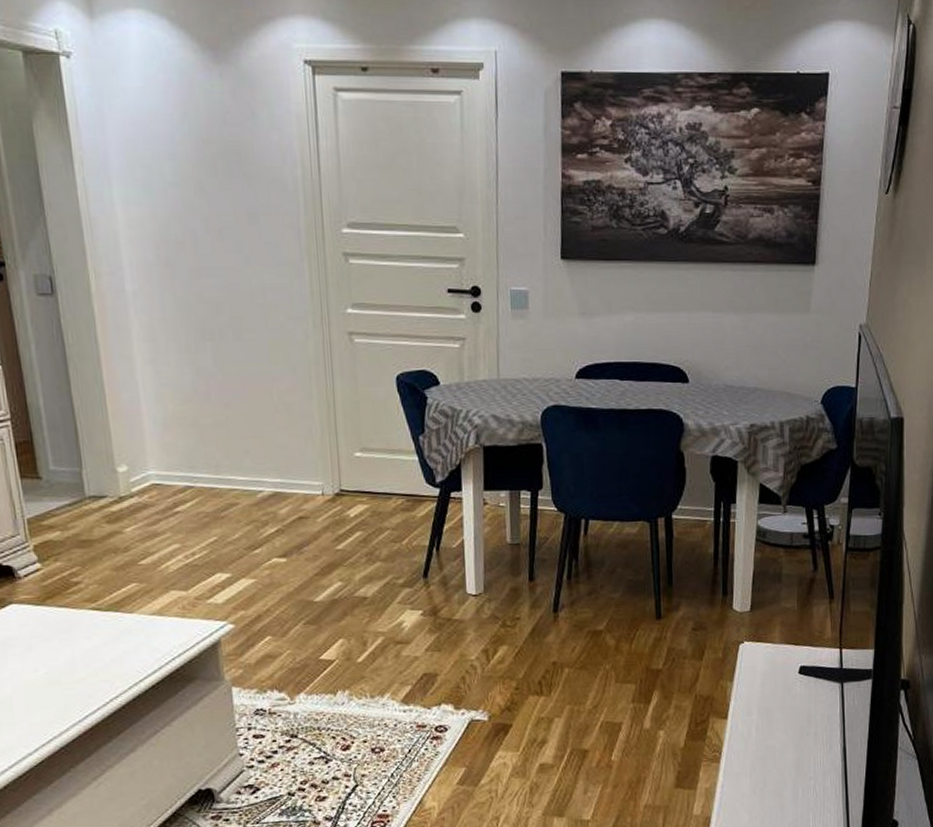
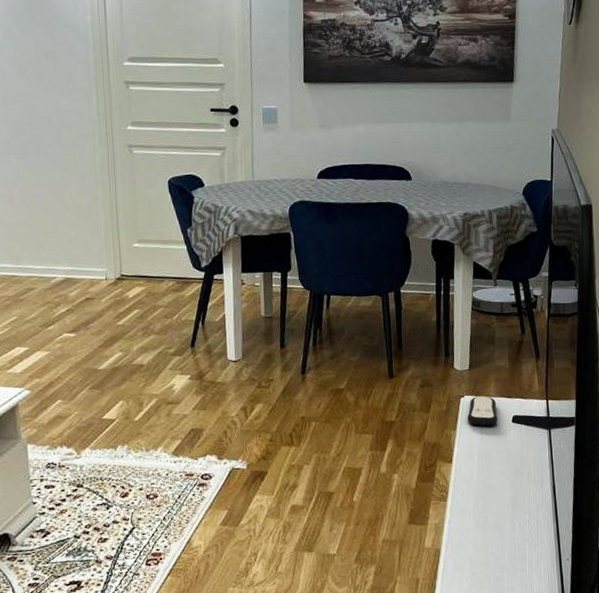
remote control: none [747,642,782,677] -> present [467,396,498,426]

